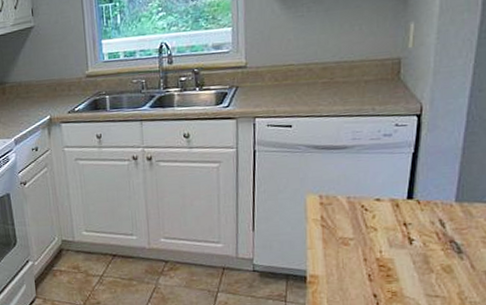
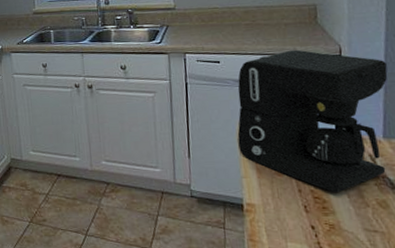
coffee maker: none [305,109,468,261] -> present [237,49,388,193]

